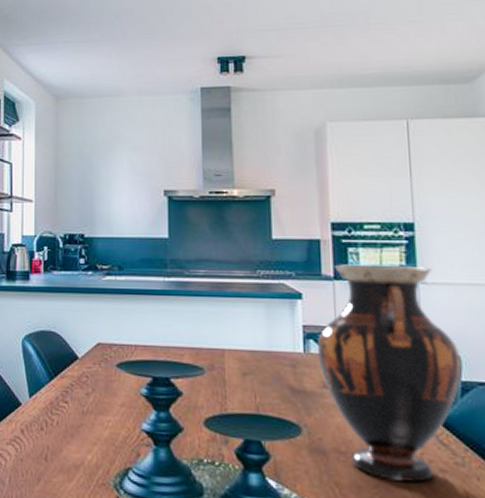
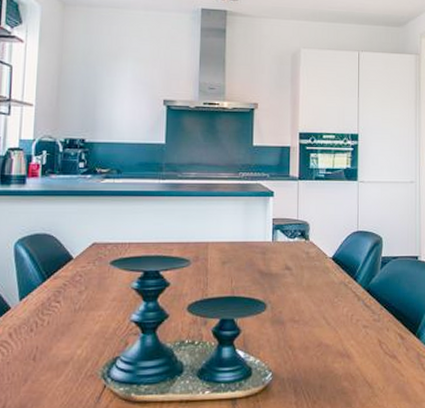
vase: present [318,264,463,482] -> none [283,167,384,339]

